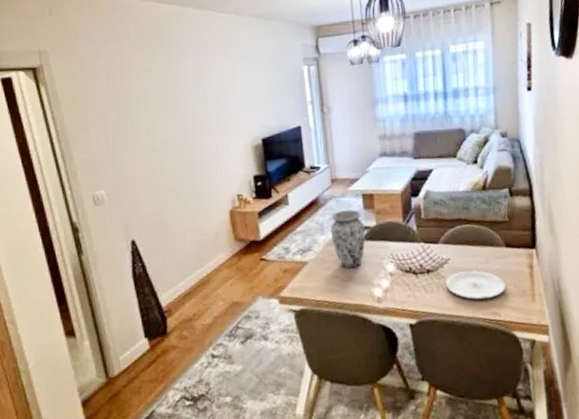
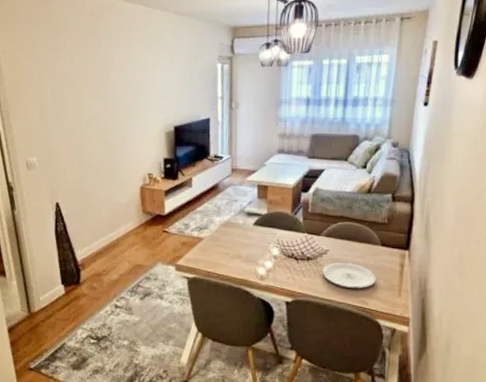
vase: present [331,210,366,269] -> none [226,197,257,249]

